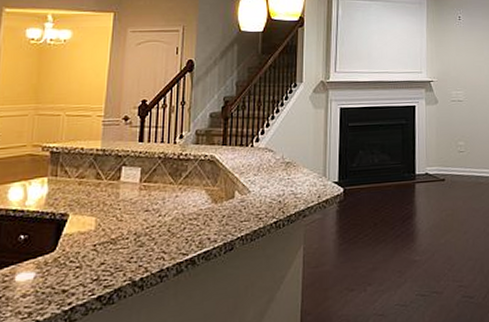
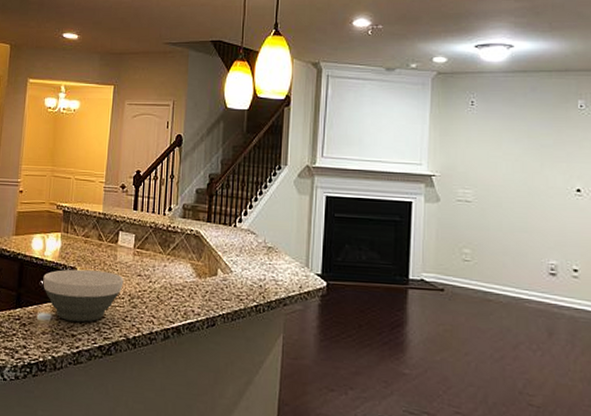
bowl: none [23,212,128,276] -> present [43,269,124,322]

